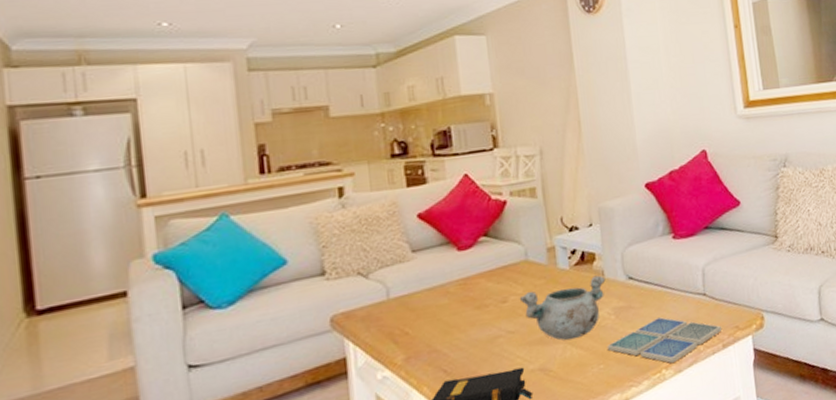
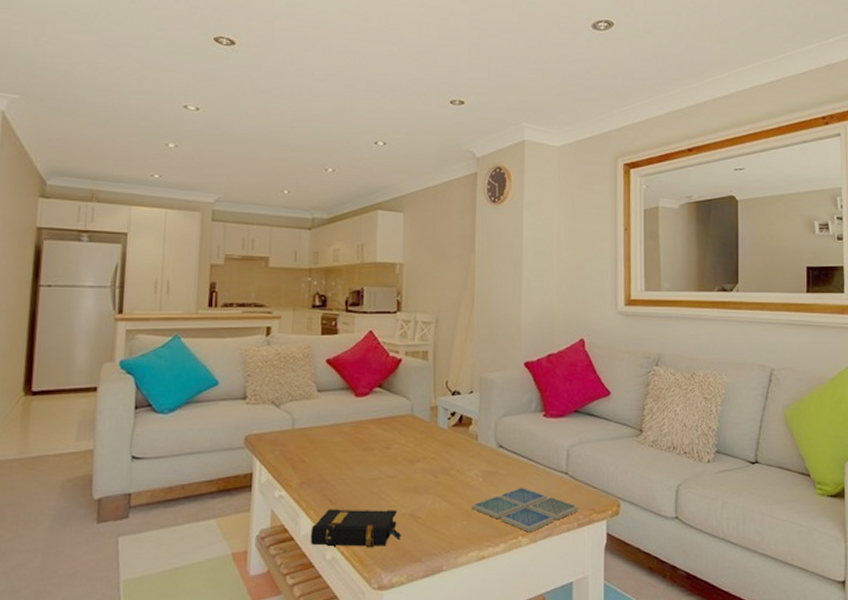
decorative bowl: present [519,275,606,341] -> none [401,439,478,493]

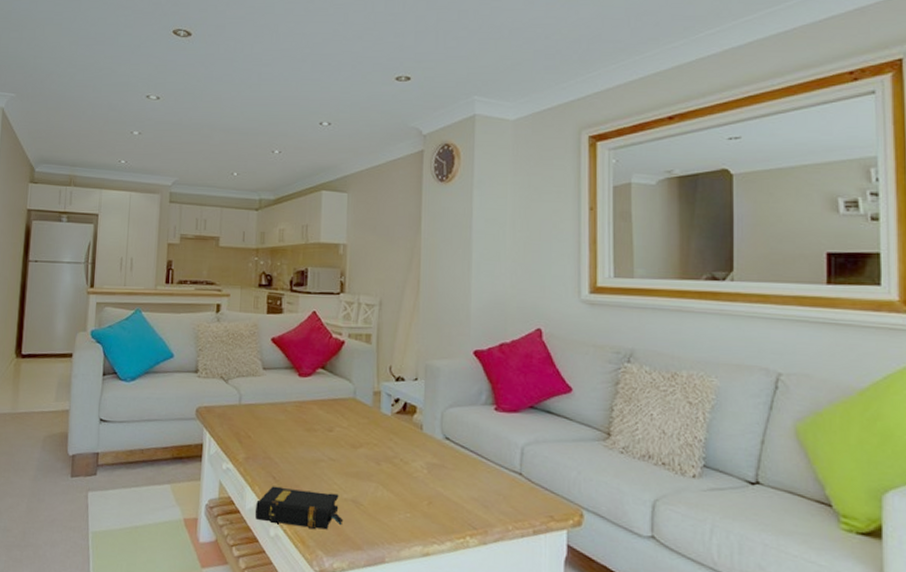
drink coaster: present [471,486,579,533] -> none [415,483,535,534]

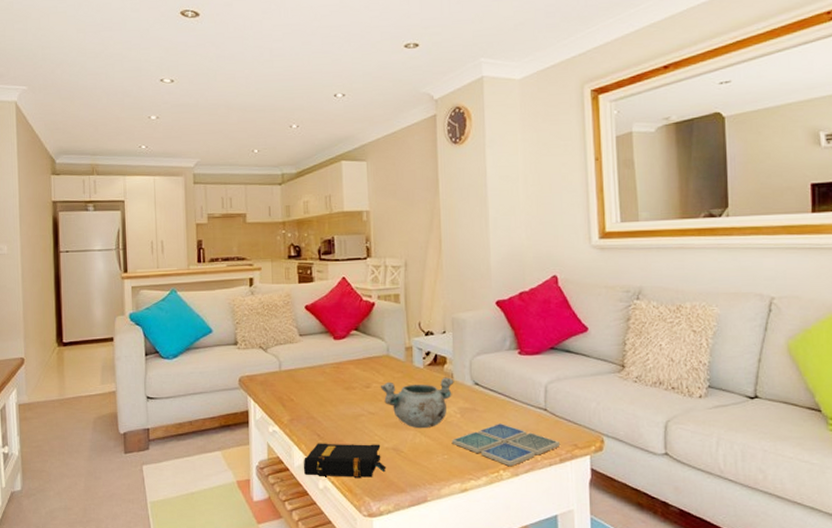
decorative bowl: none [343,427,423,482] -> present [380,377,454,429]
drink coaster: none [415,483,535,534] -> present [451,422,561,467]

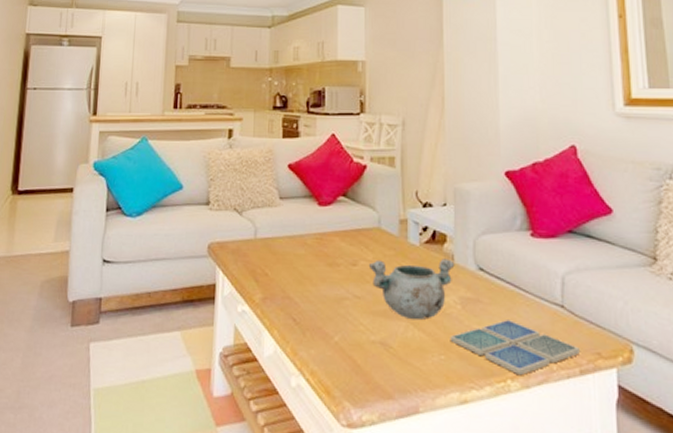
book: present [303,443,387,479] -> none [274,329,372,378]

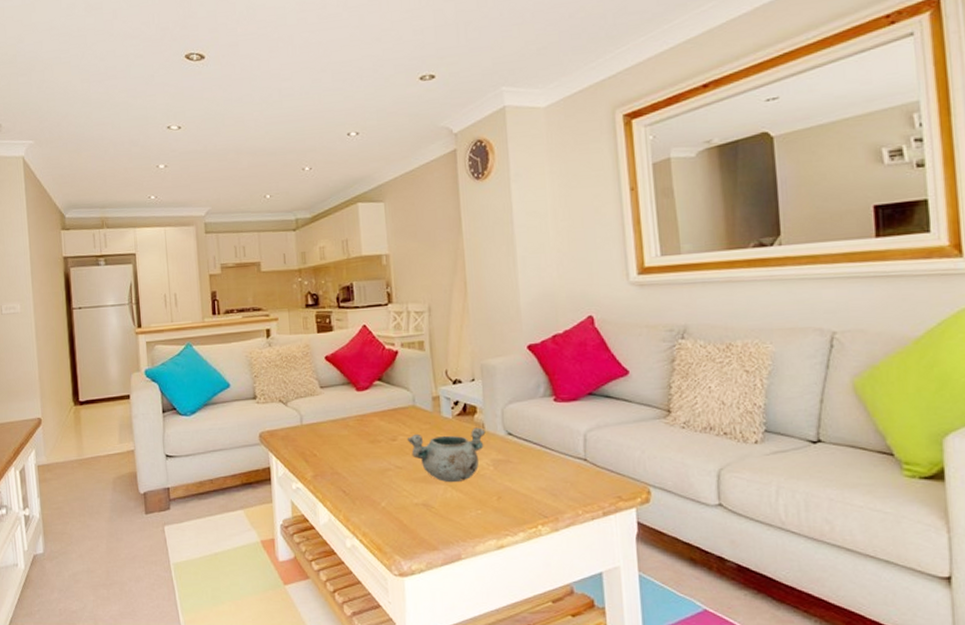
drink coaster: present [450,318,581,376] -> none [485,474,603,522]

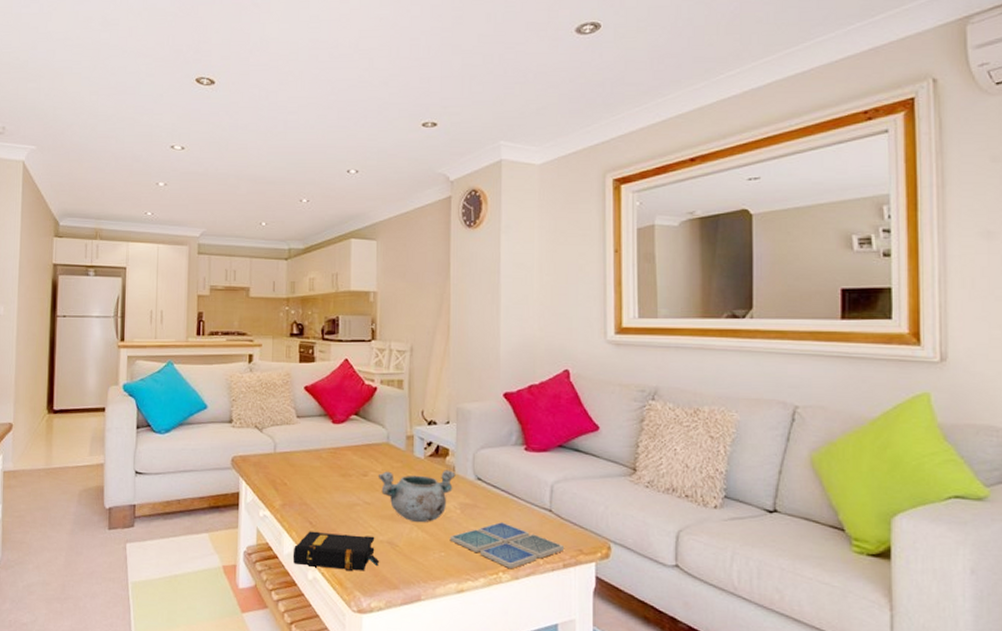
book: none [329,499,417,537] -> present [292,531,380,572]
drink coaster: none [485,474,603,522] -> present [449,521,565,569]

